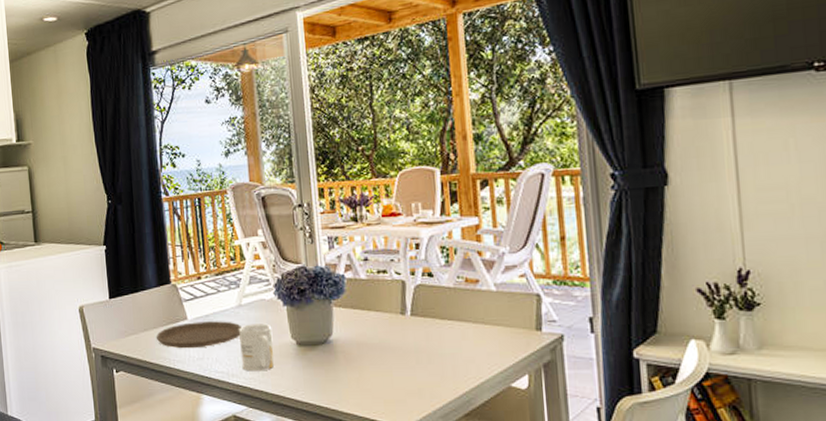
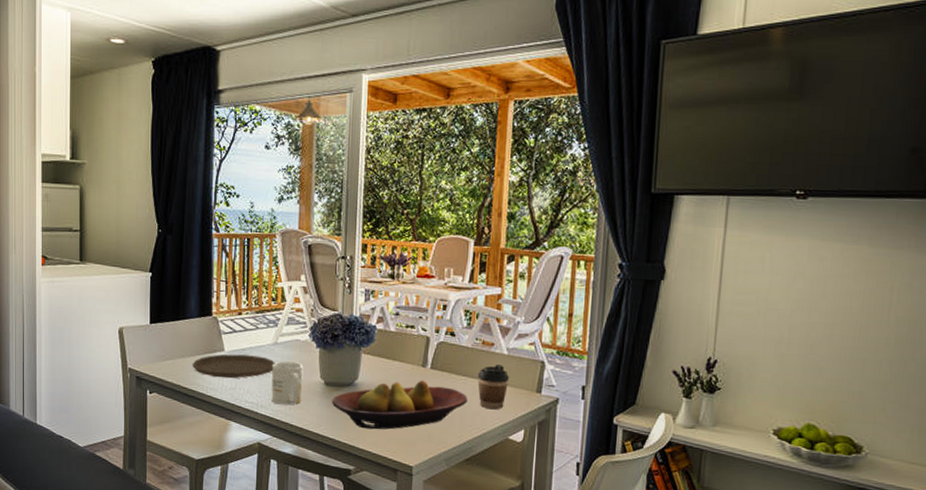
fruit bowl: none [306,329,458,390] -> present [331,380,468,430]
coffee cup: none [465,303,503,355] -> present [478,365,510,410]

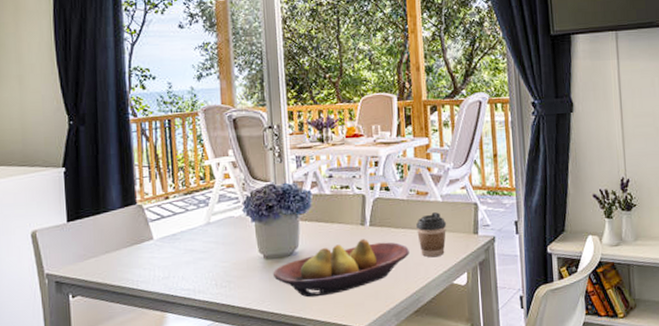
plate: present [192,354,275,379] -> none [118,239,209,269]
mug: present [271,361,304,406] -> none [207,240,242,287]

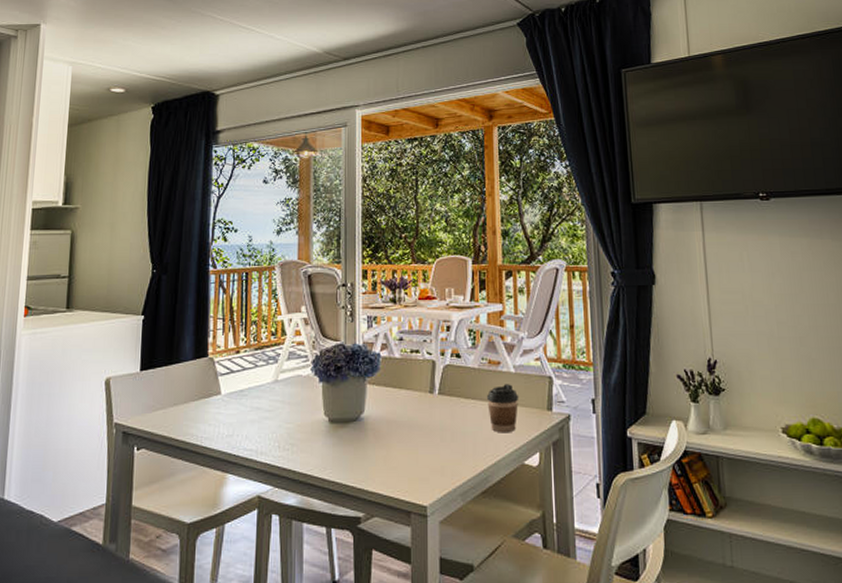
fruit bowl: present [272,238,409,298] -> none [336,408,479,468]

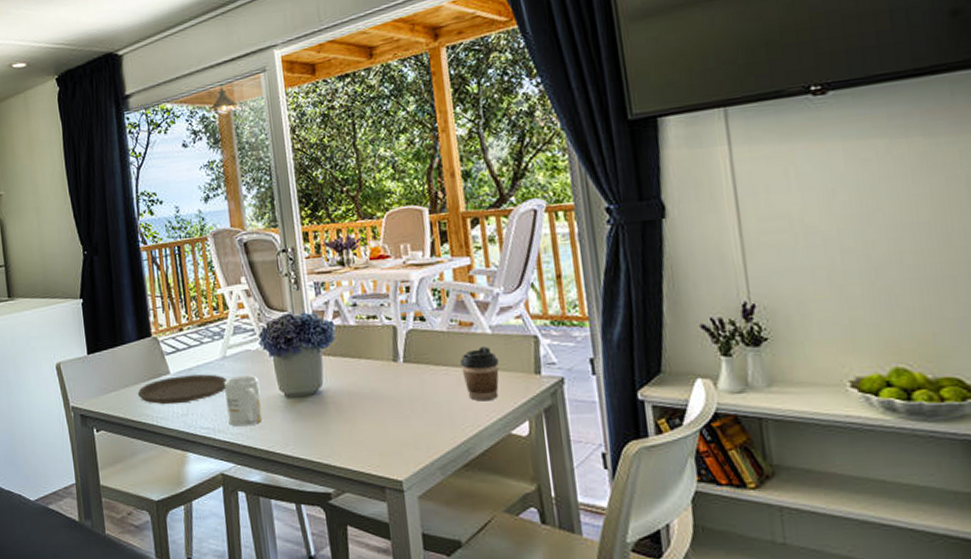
plate: none [185,396,276,425] -> present [137,374,227,405]
mug: none [272,400,306,449] -> present [224,375,262,427]

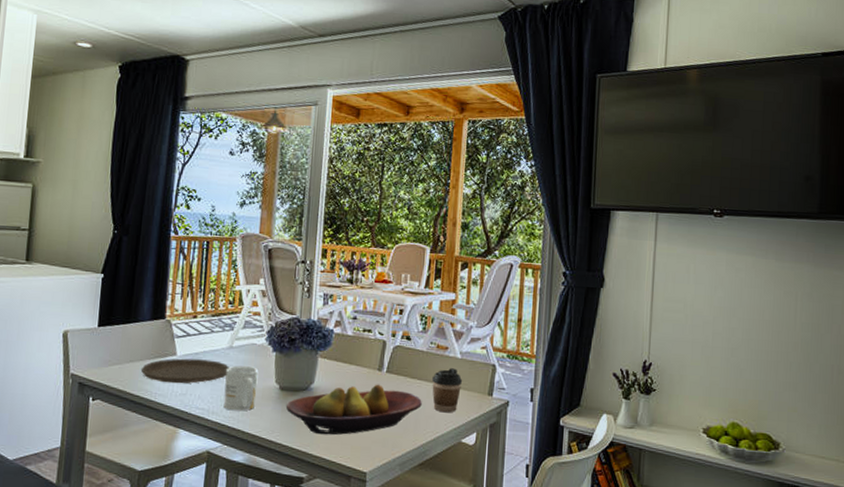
fruit bowl: none [295,377,454,443] -> present [285,384,422,435]

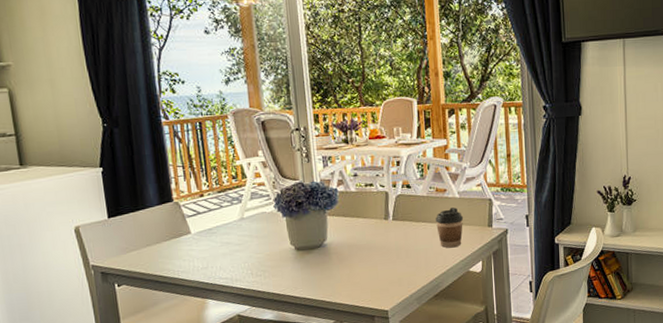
plate: present [140,358,229,384] -> none [159,233,244,261]
mug: present [223,366,259,411] -> none [242,233,275,276]
fruit bowl: present [285,384,422,435] -> none [303,231,429,285]

